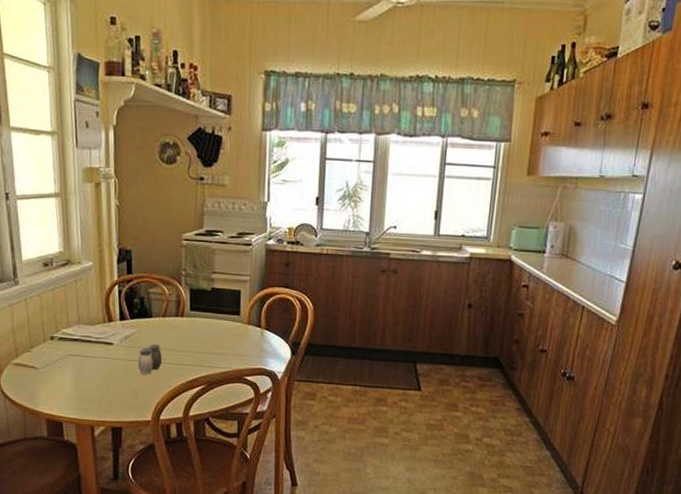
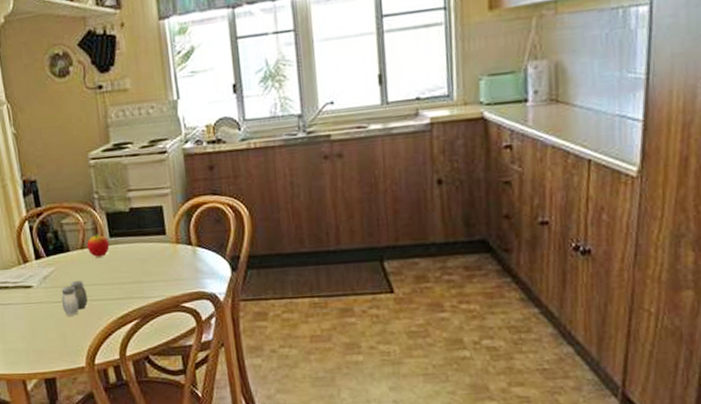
apple: none [168,305,189,326] -> present [86,233,110,257]

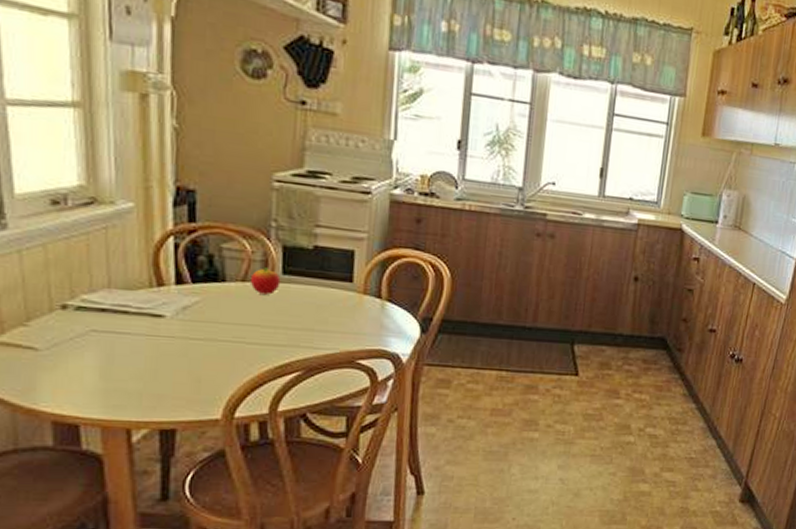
salt and pepper shaker: present [61,280,88,316] -> none [203,316,240,358]

